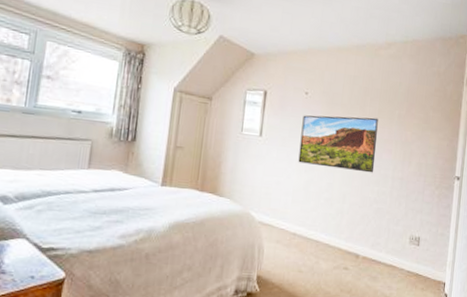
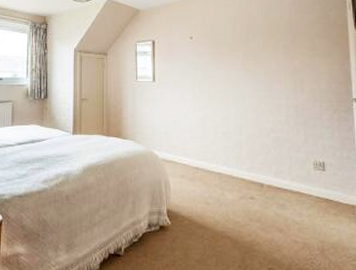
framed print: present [298,115,378,173] -> none [191,52,267,104]

